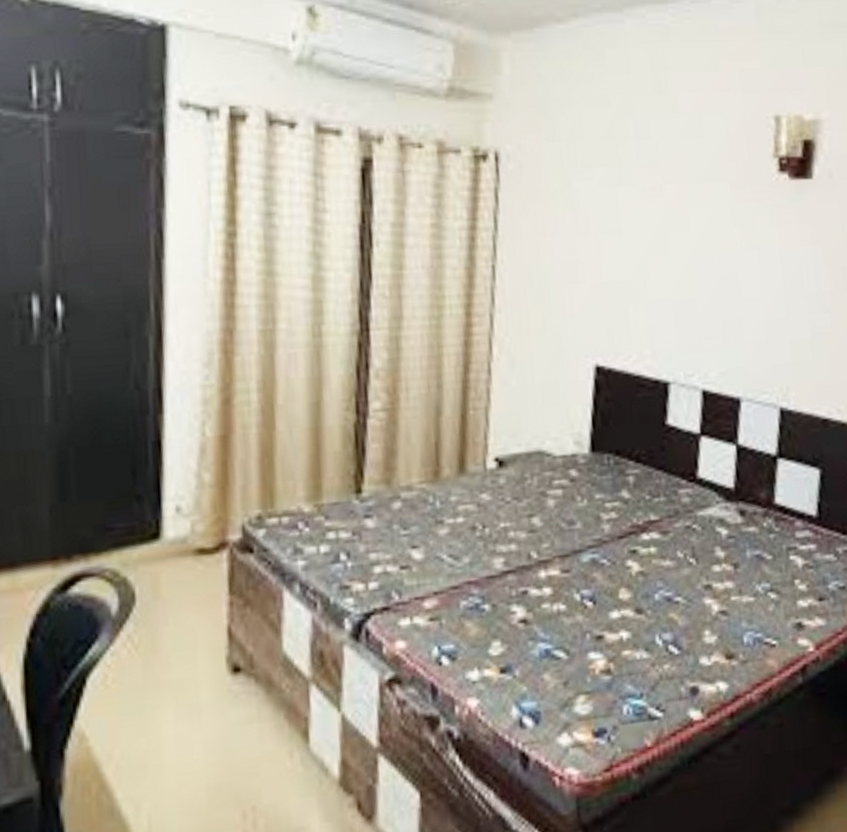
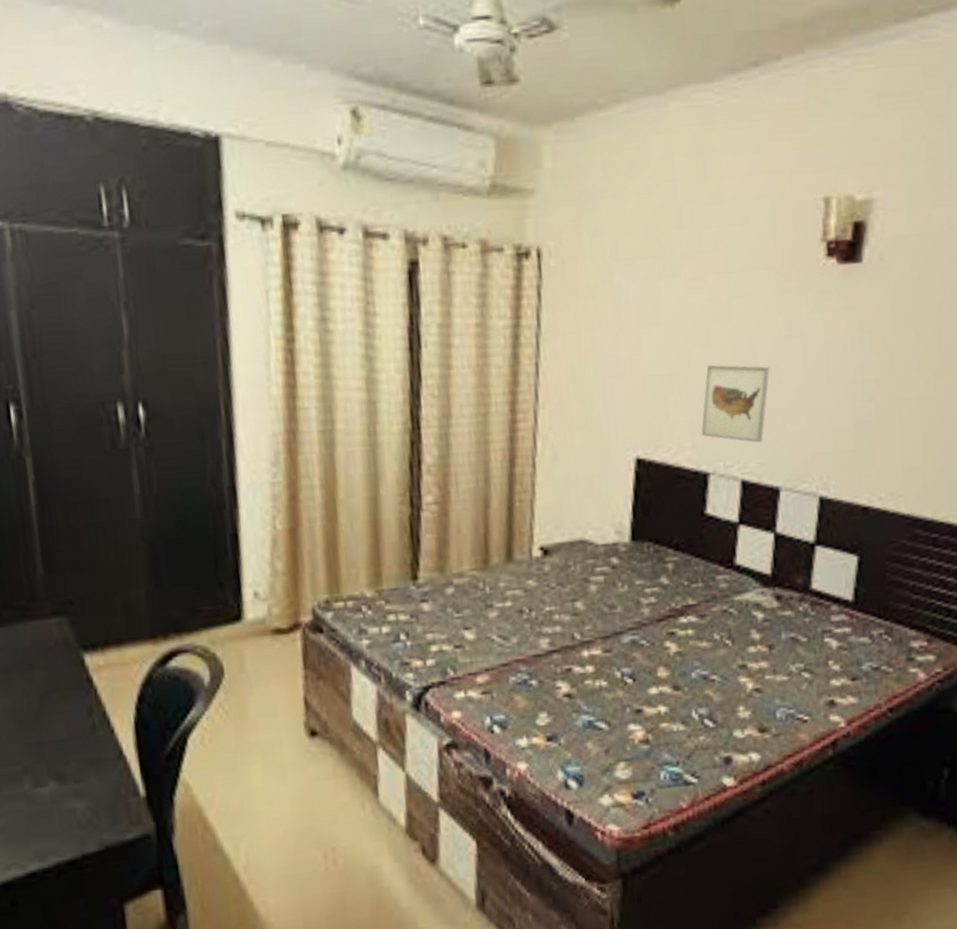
wall art: none [661,272,728,353] -> present [701,364,770,443]

